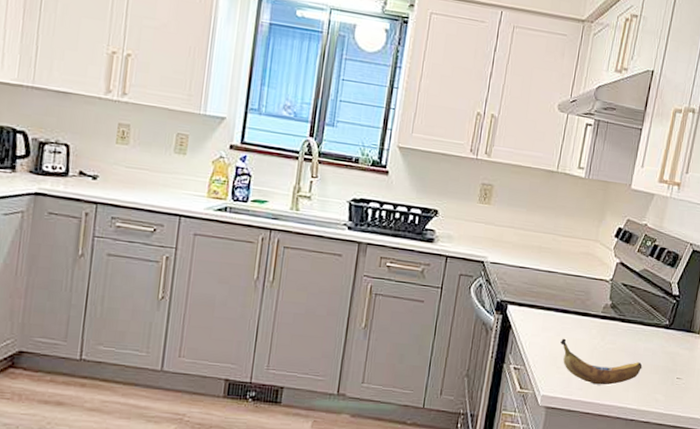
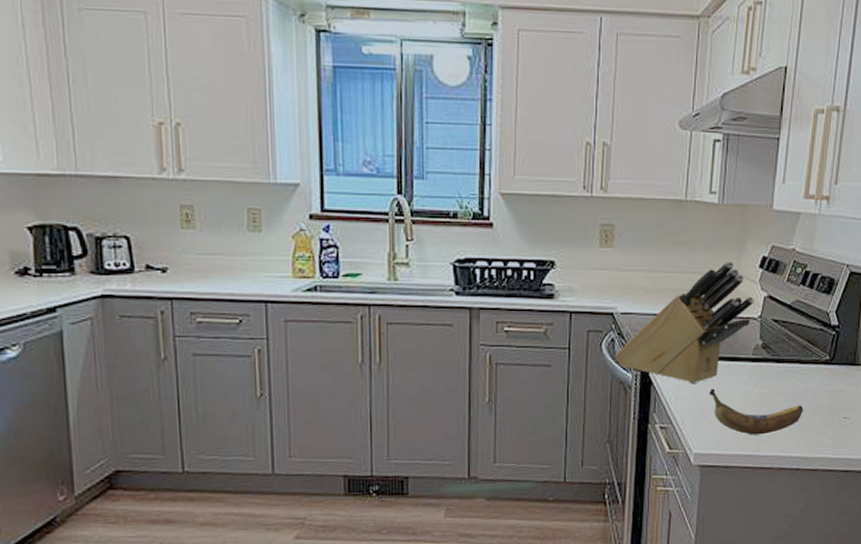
knife block: none [480,228,608,332] -> present [614,260,754,383]

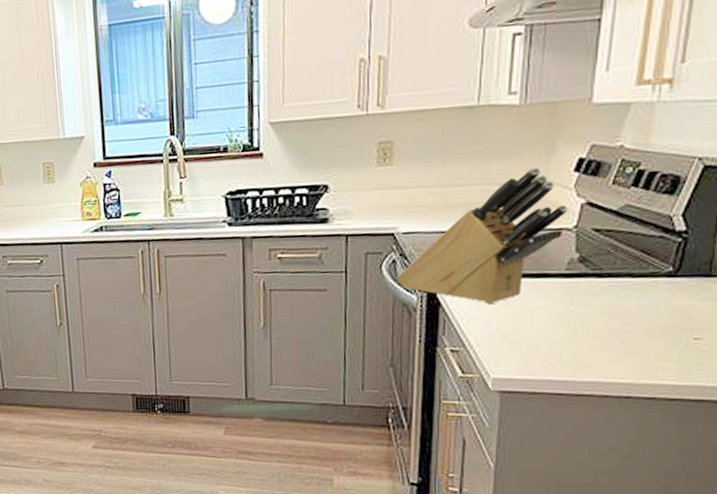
banana: present [709,388,804,435] -> none [510,308,637,359]

